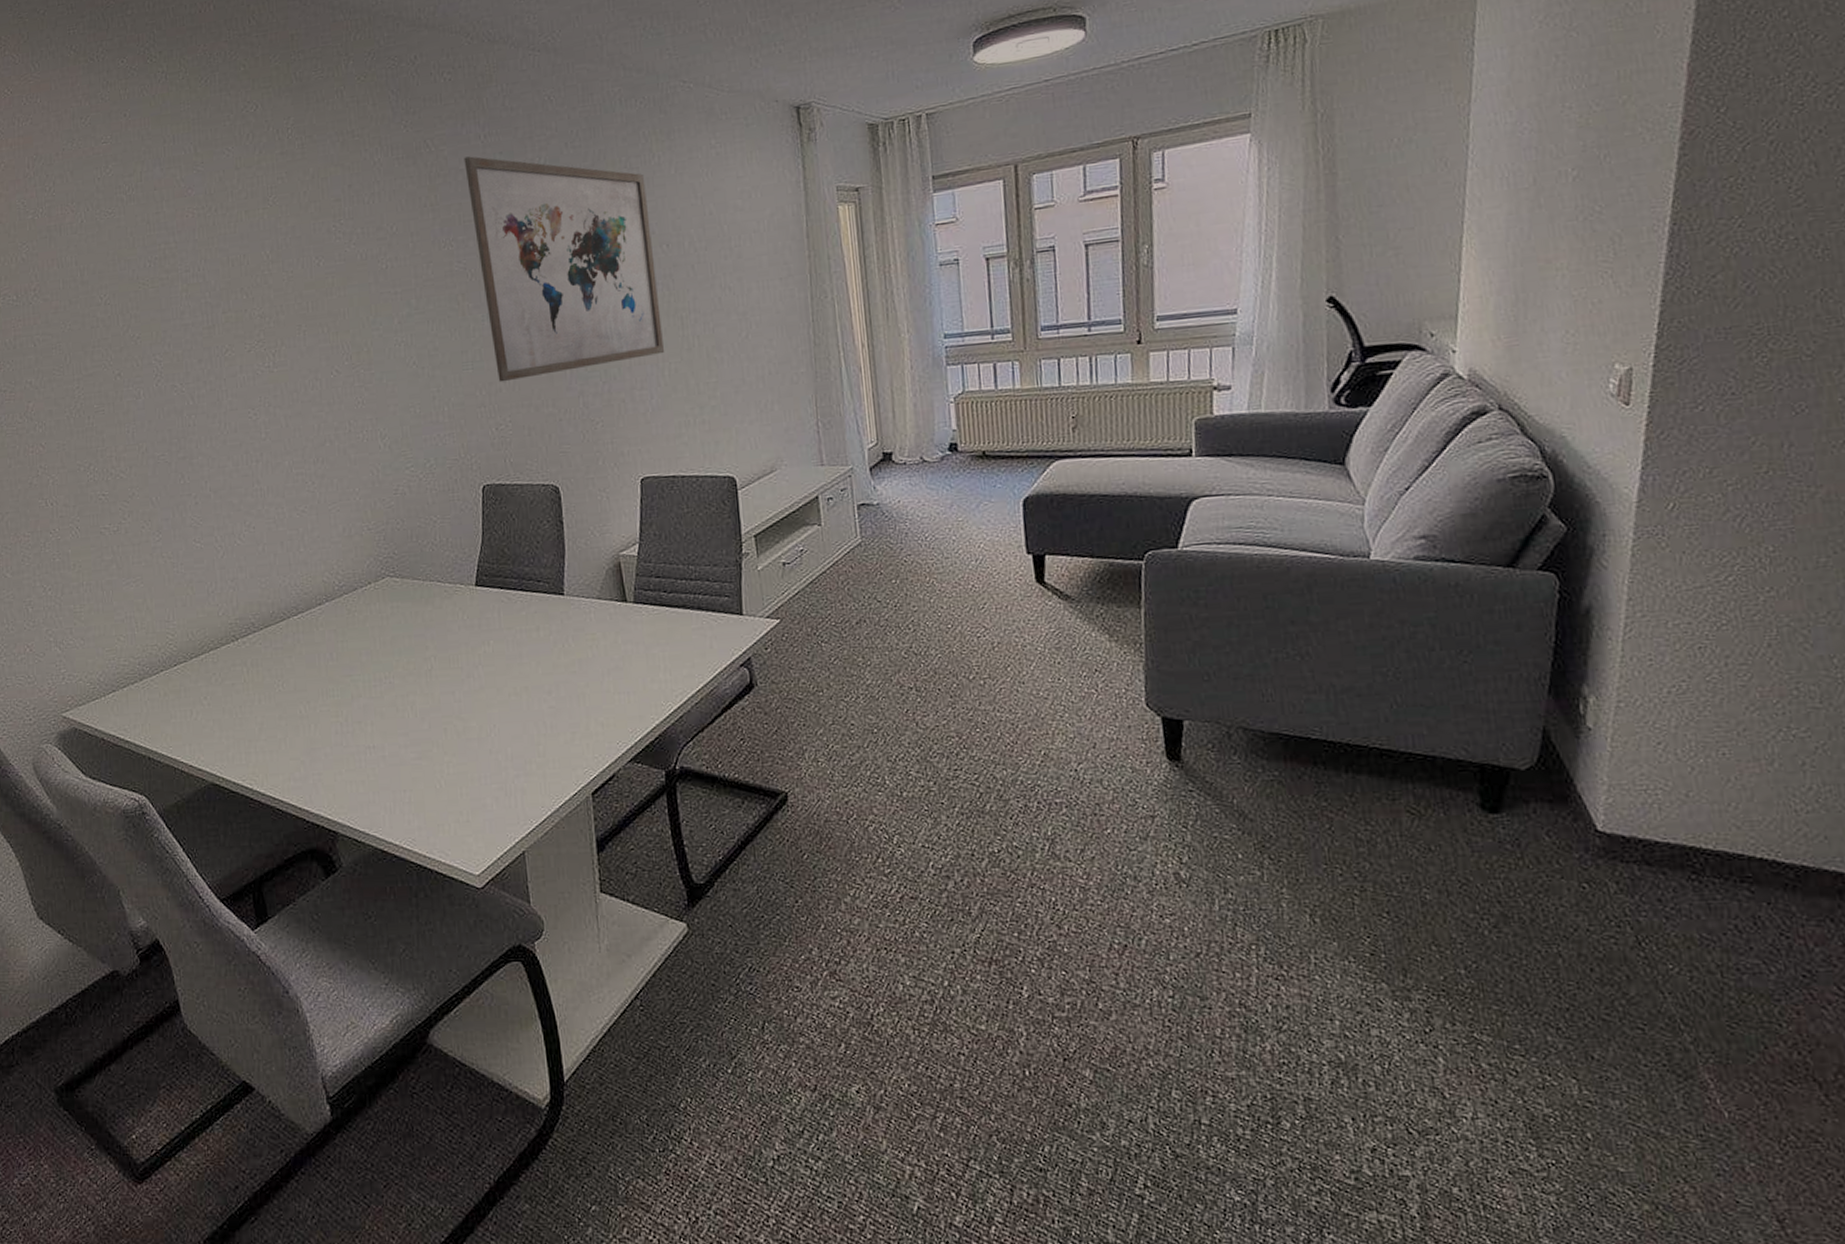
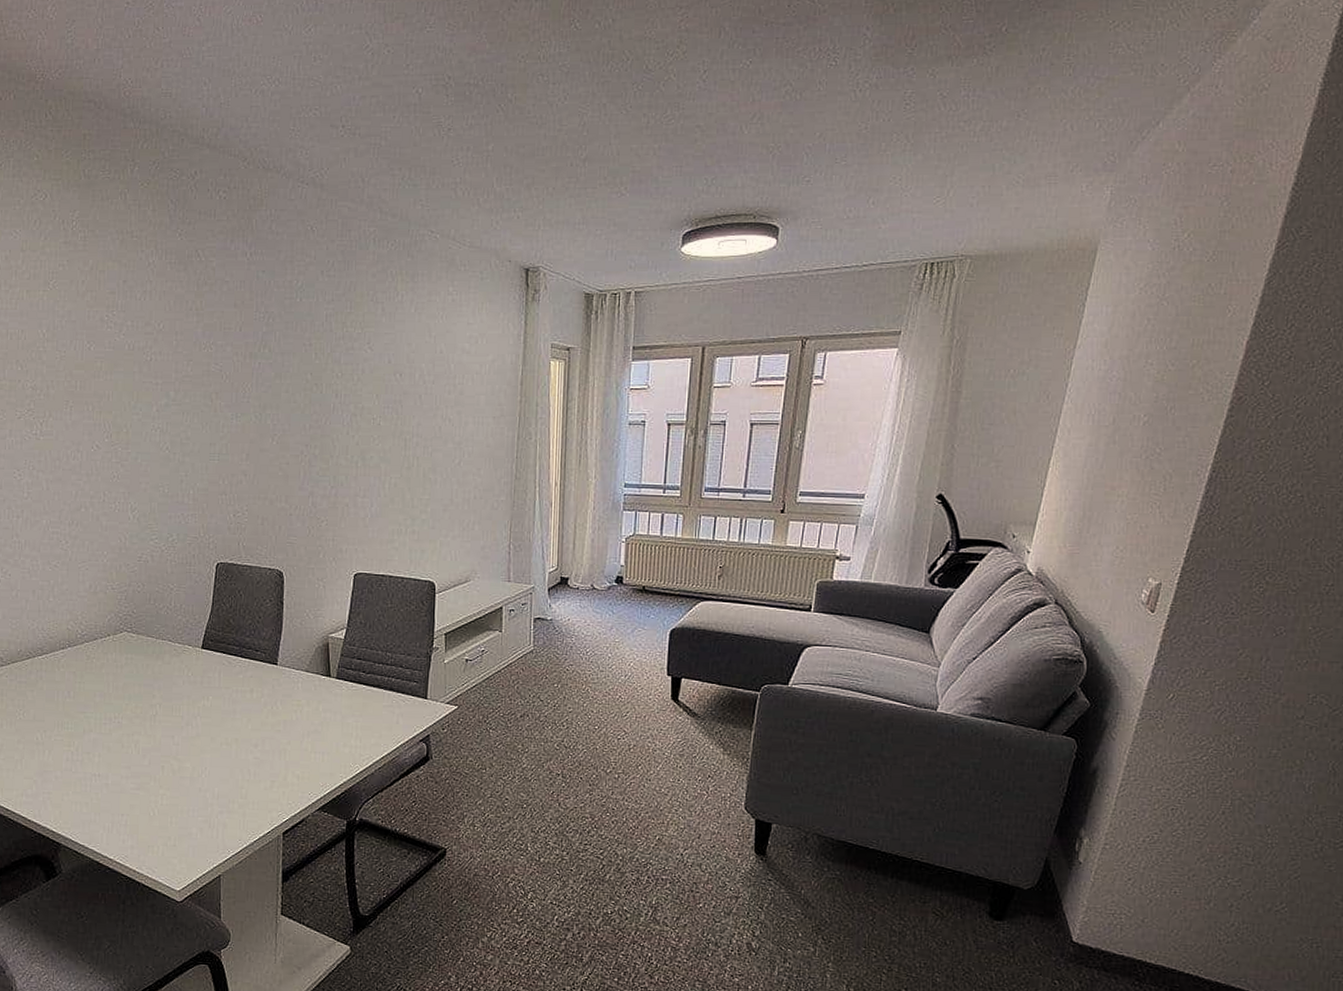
wall art: present [464,156,665,383] -> none [230,270,388,475]

